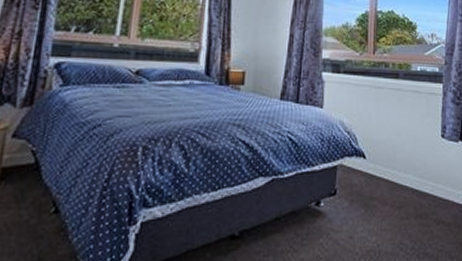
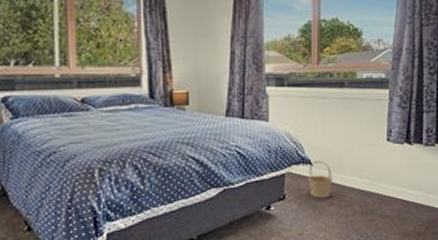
basket: none [361,153,386,196] -> present [308,160,332,198]

